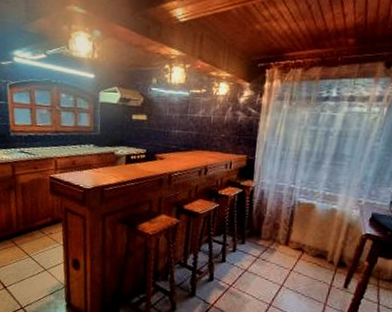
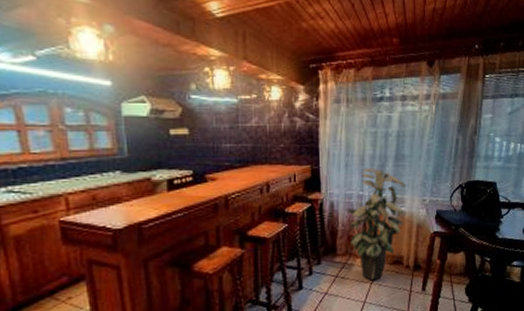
indoor plant: none [274,163,341,269] -> present [345,168,405,281]

